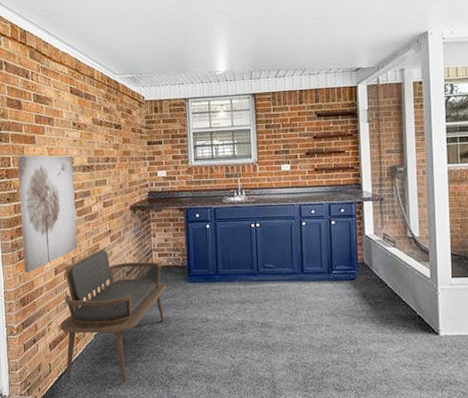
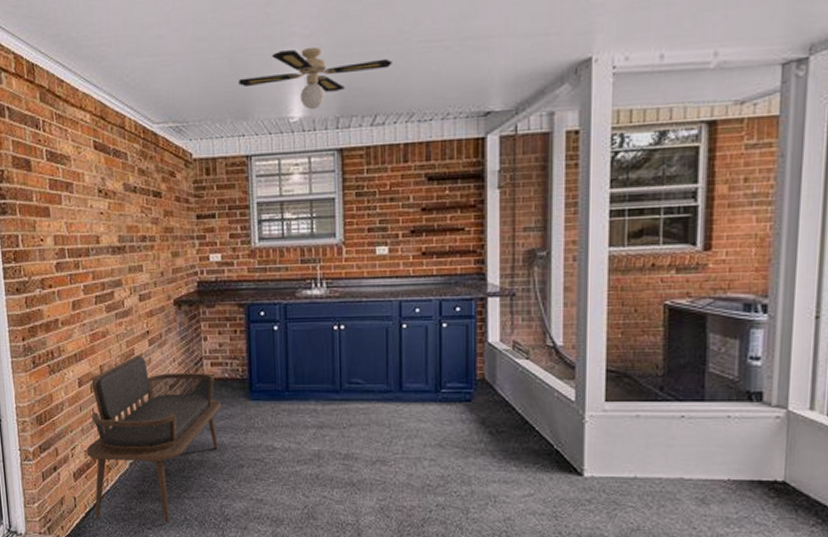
wall art: present [17,155,78,274] -> none [28,232,107,385]
ceiling fan: none [179,21,289,66] -> present [238,46,392,110]

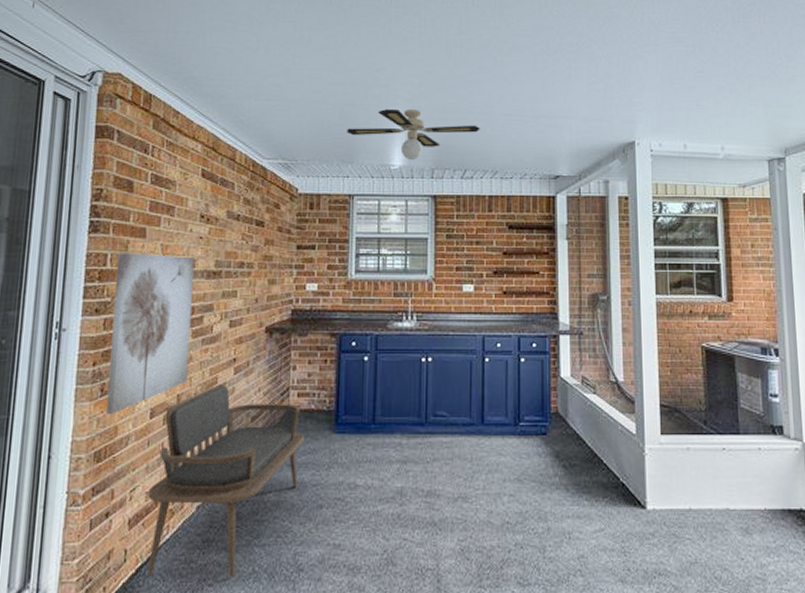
wall art: none [28,232,107,385] -> present [106,253,194,415]

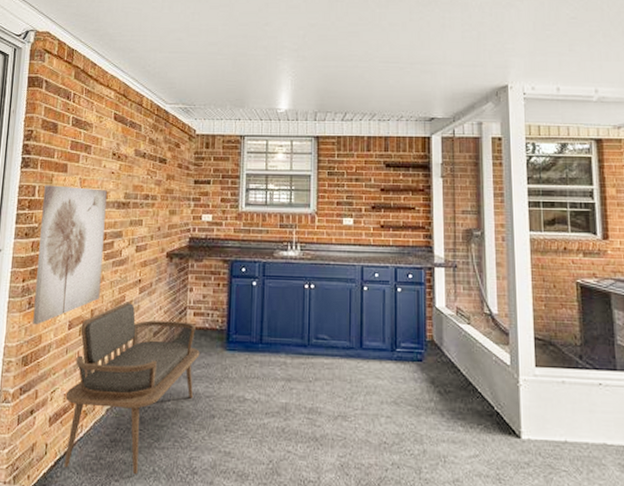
ceiling fan: present [347,108,480,161] -> none [239,58,359,105]

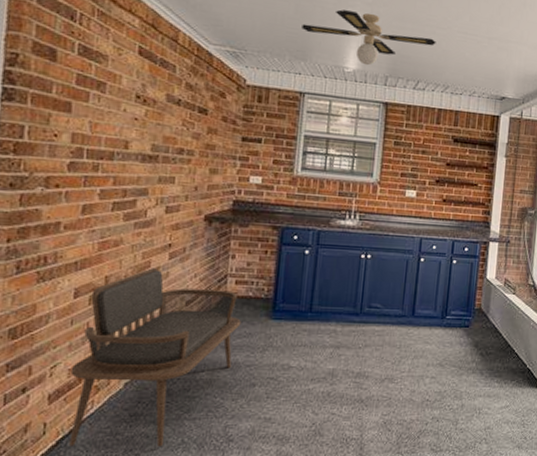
wall art: present [33,185,107,325] -> none [23,125,128,293]
ceiling fan: none [239,58,359,105] -> present [302,9,436,66]

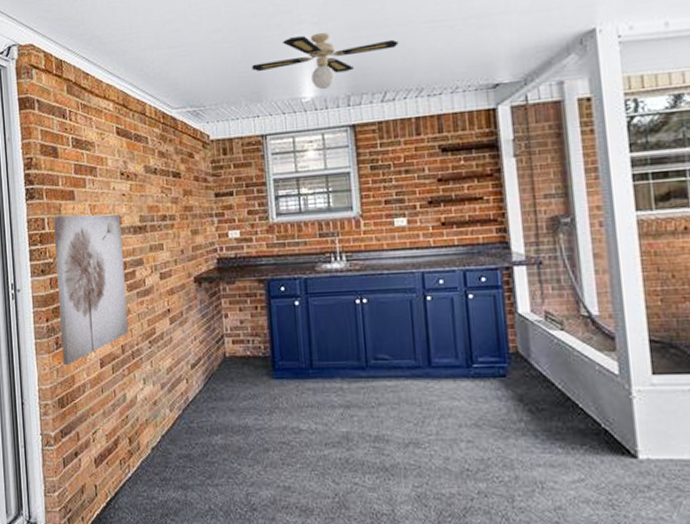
wall art: none [23,125,128,293] -> present [53,214,129,366]
bench: present [69,268,241,448] -> none [107,334,244,513]

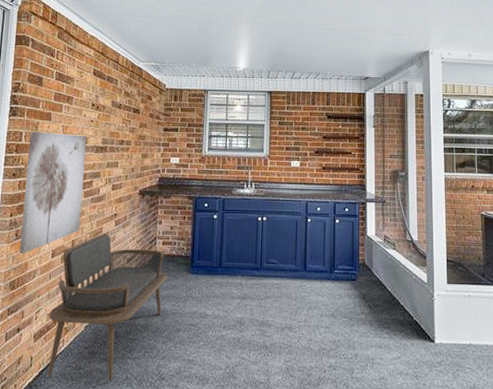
bench: none [107,334,244,513] -> present [47,233,168,382]
ceiling fan: present [252,32,399,90] -> none [203,24,307,64]

